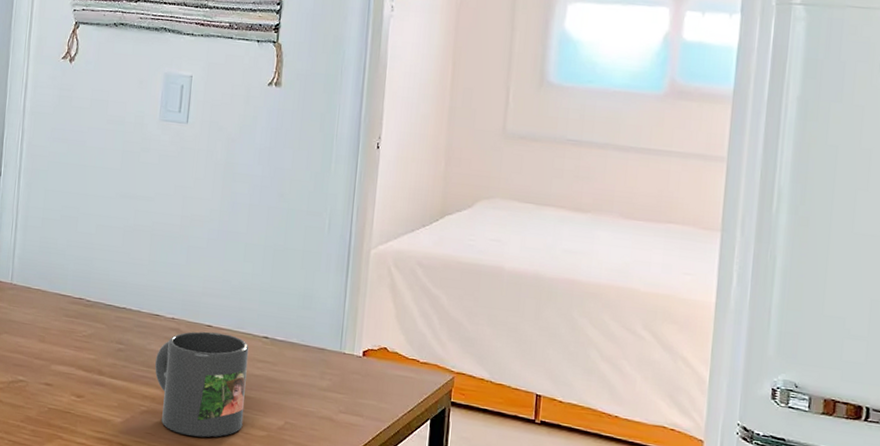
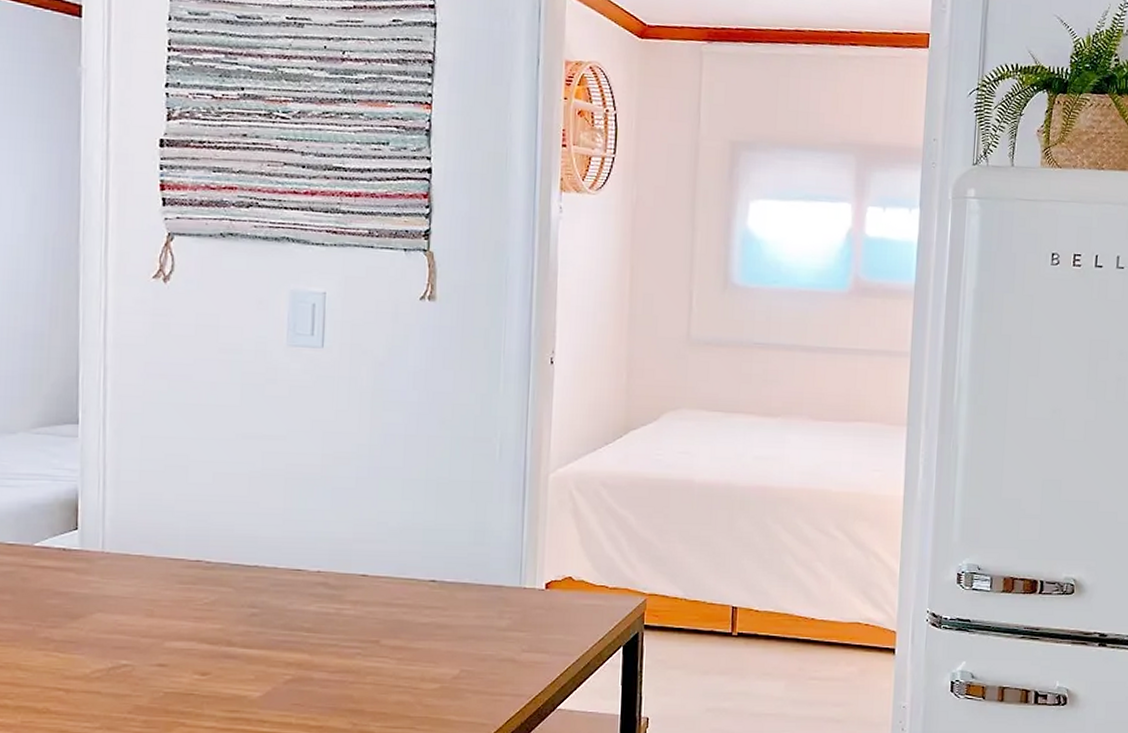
mug: present [154,331,249,438] -> none [298,582,414,700]

